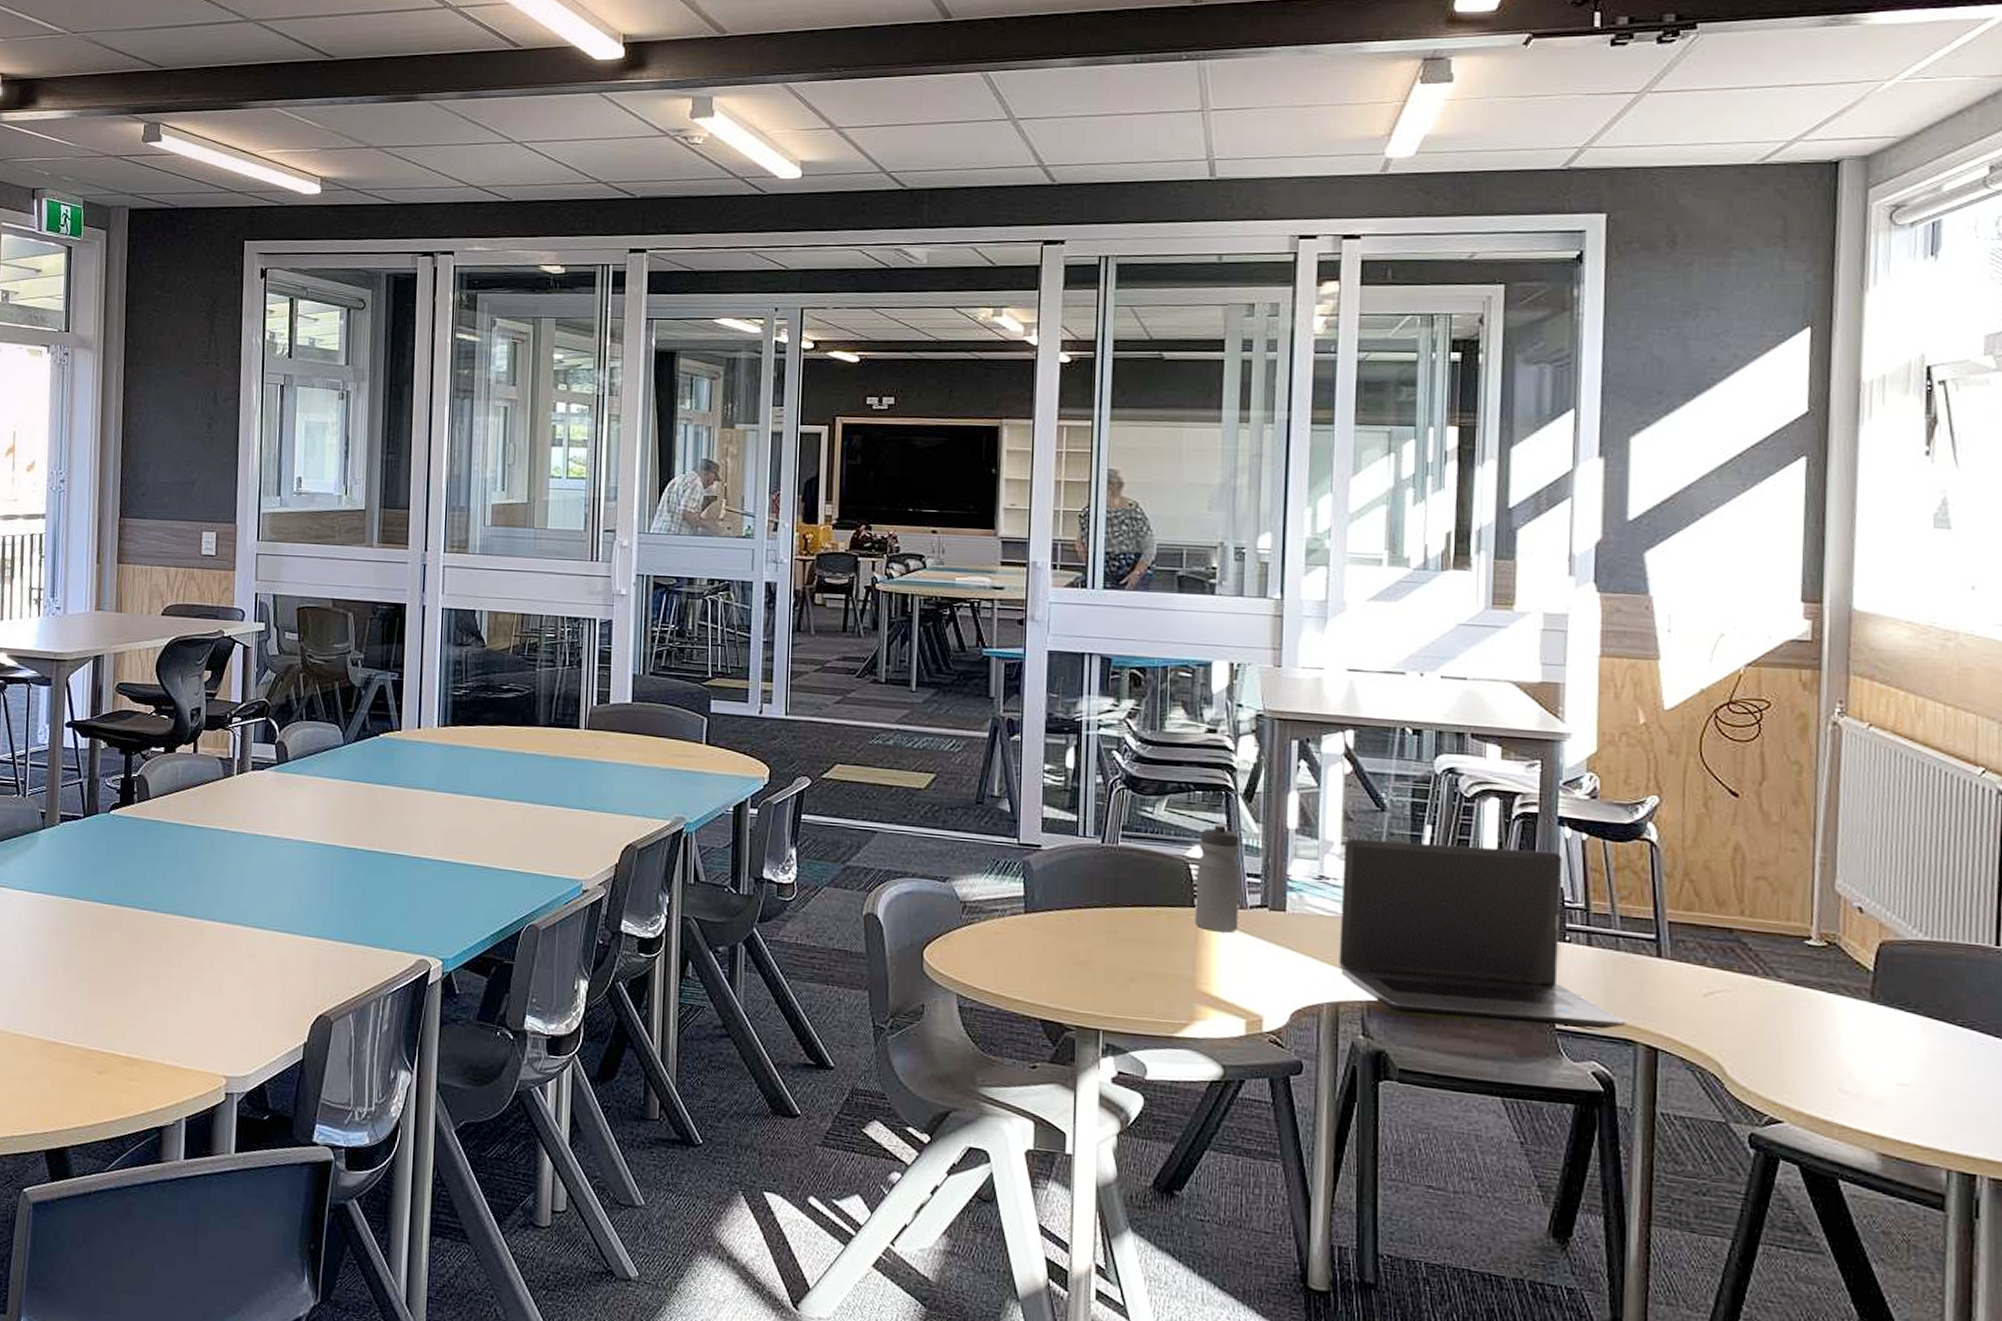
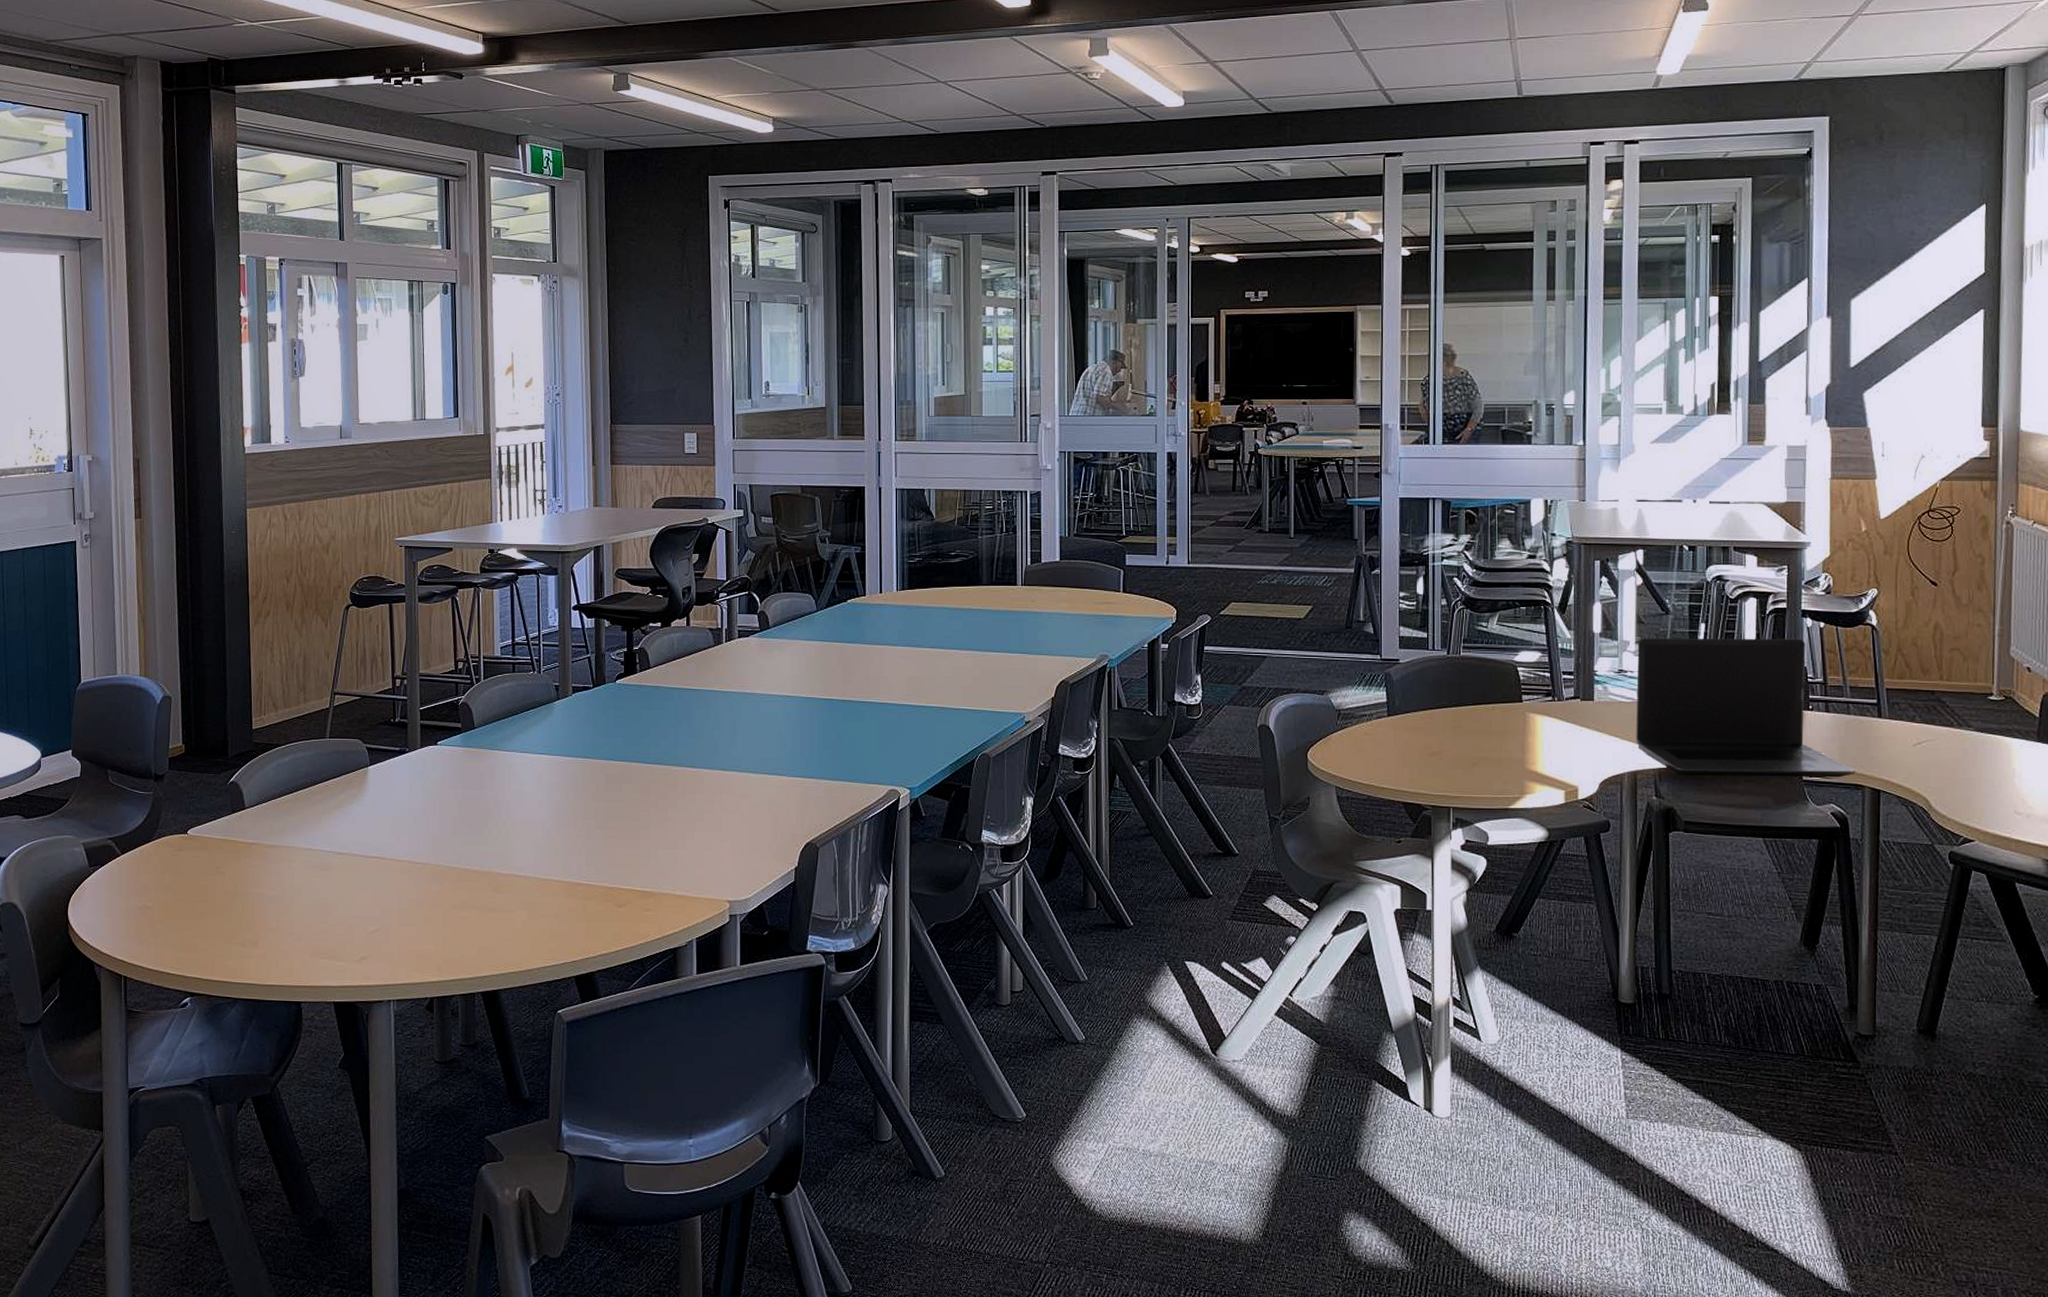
water bottle: present [1195,822,1240,933] -> none [1523,631,1558,721]

